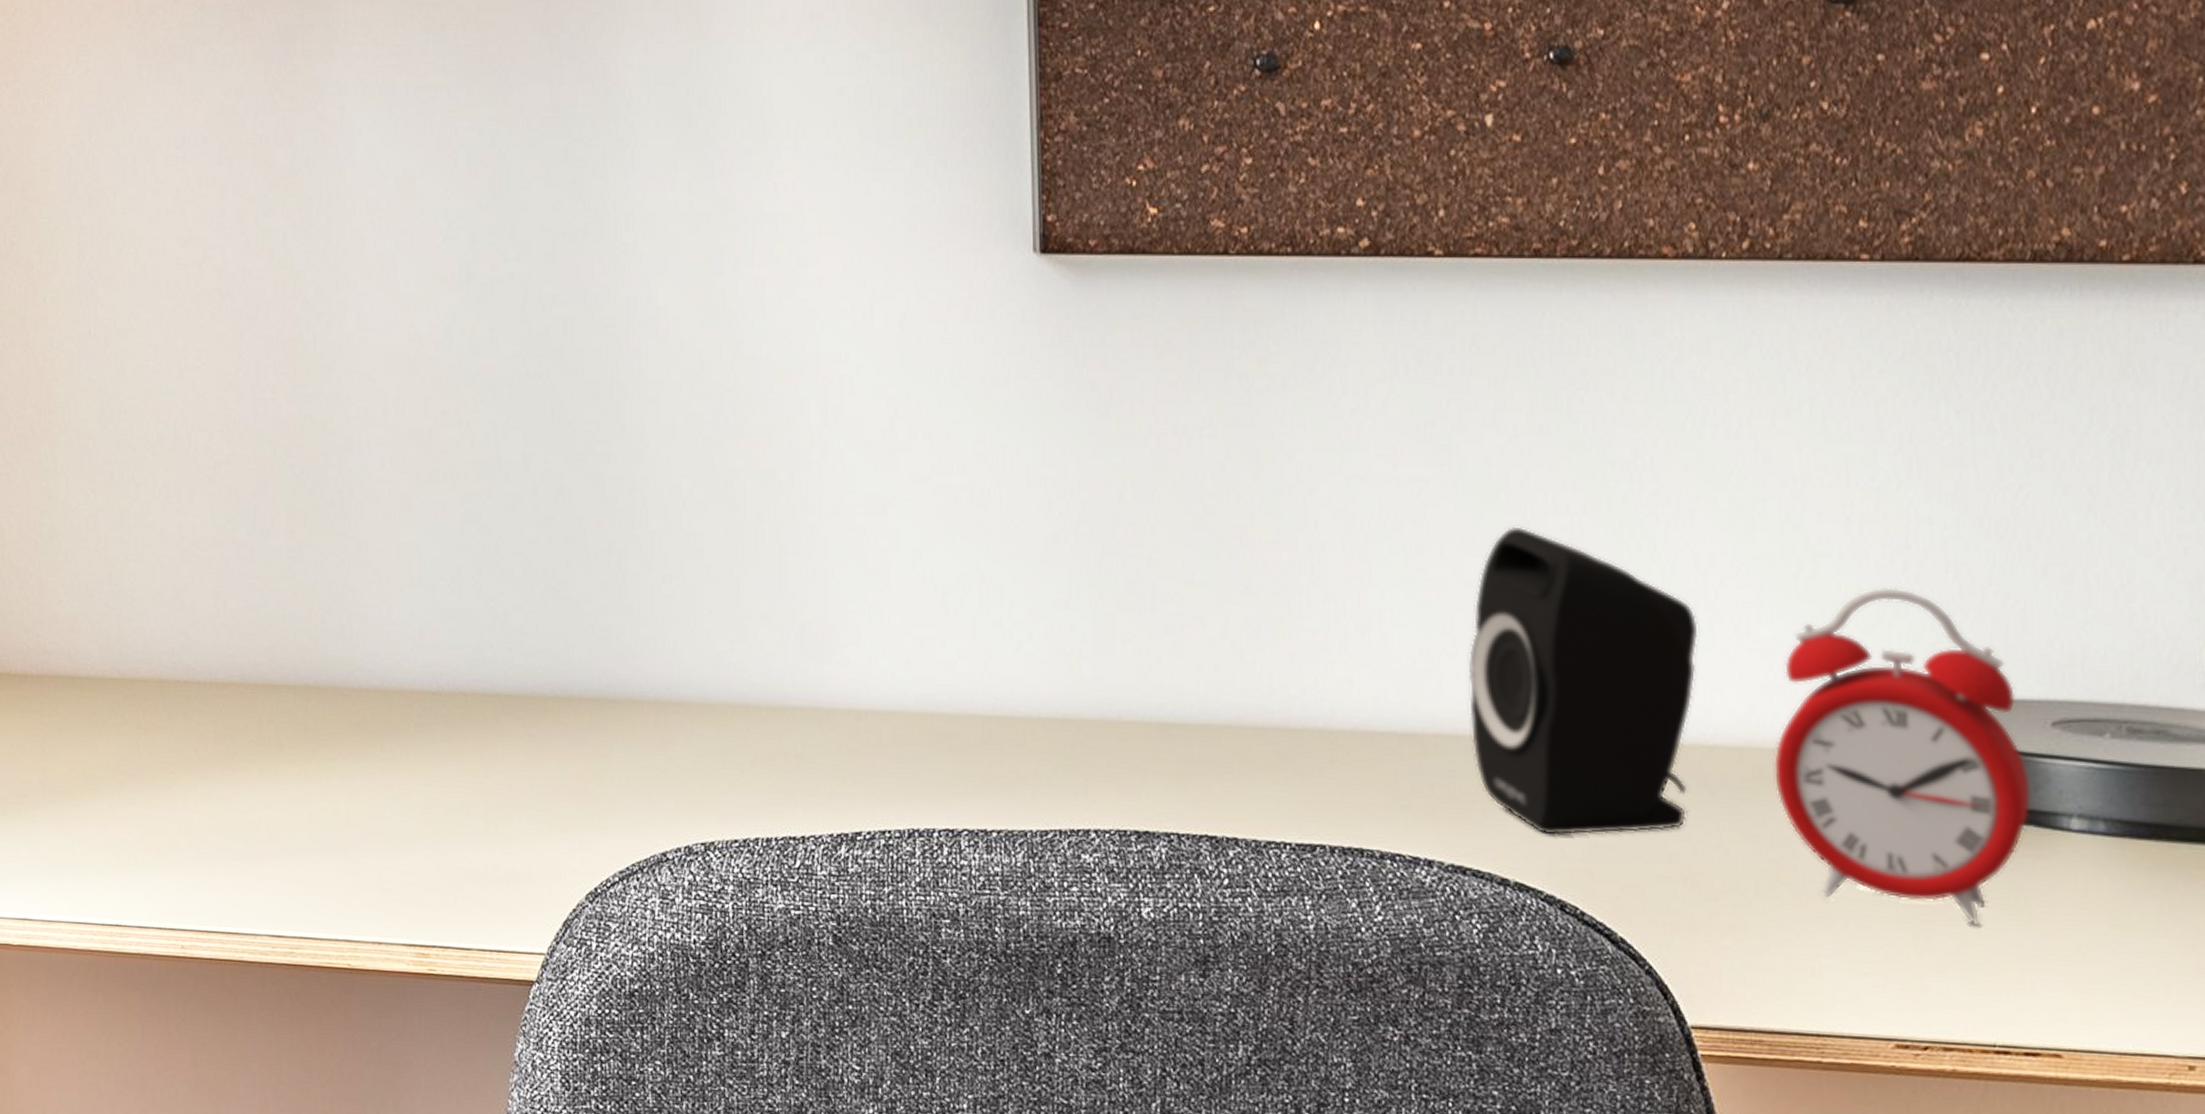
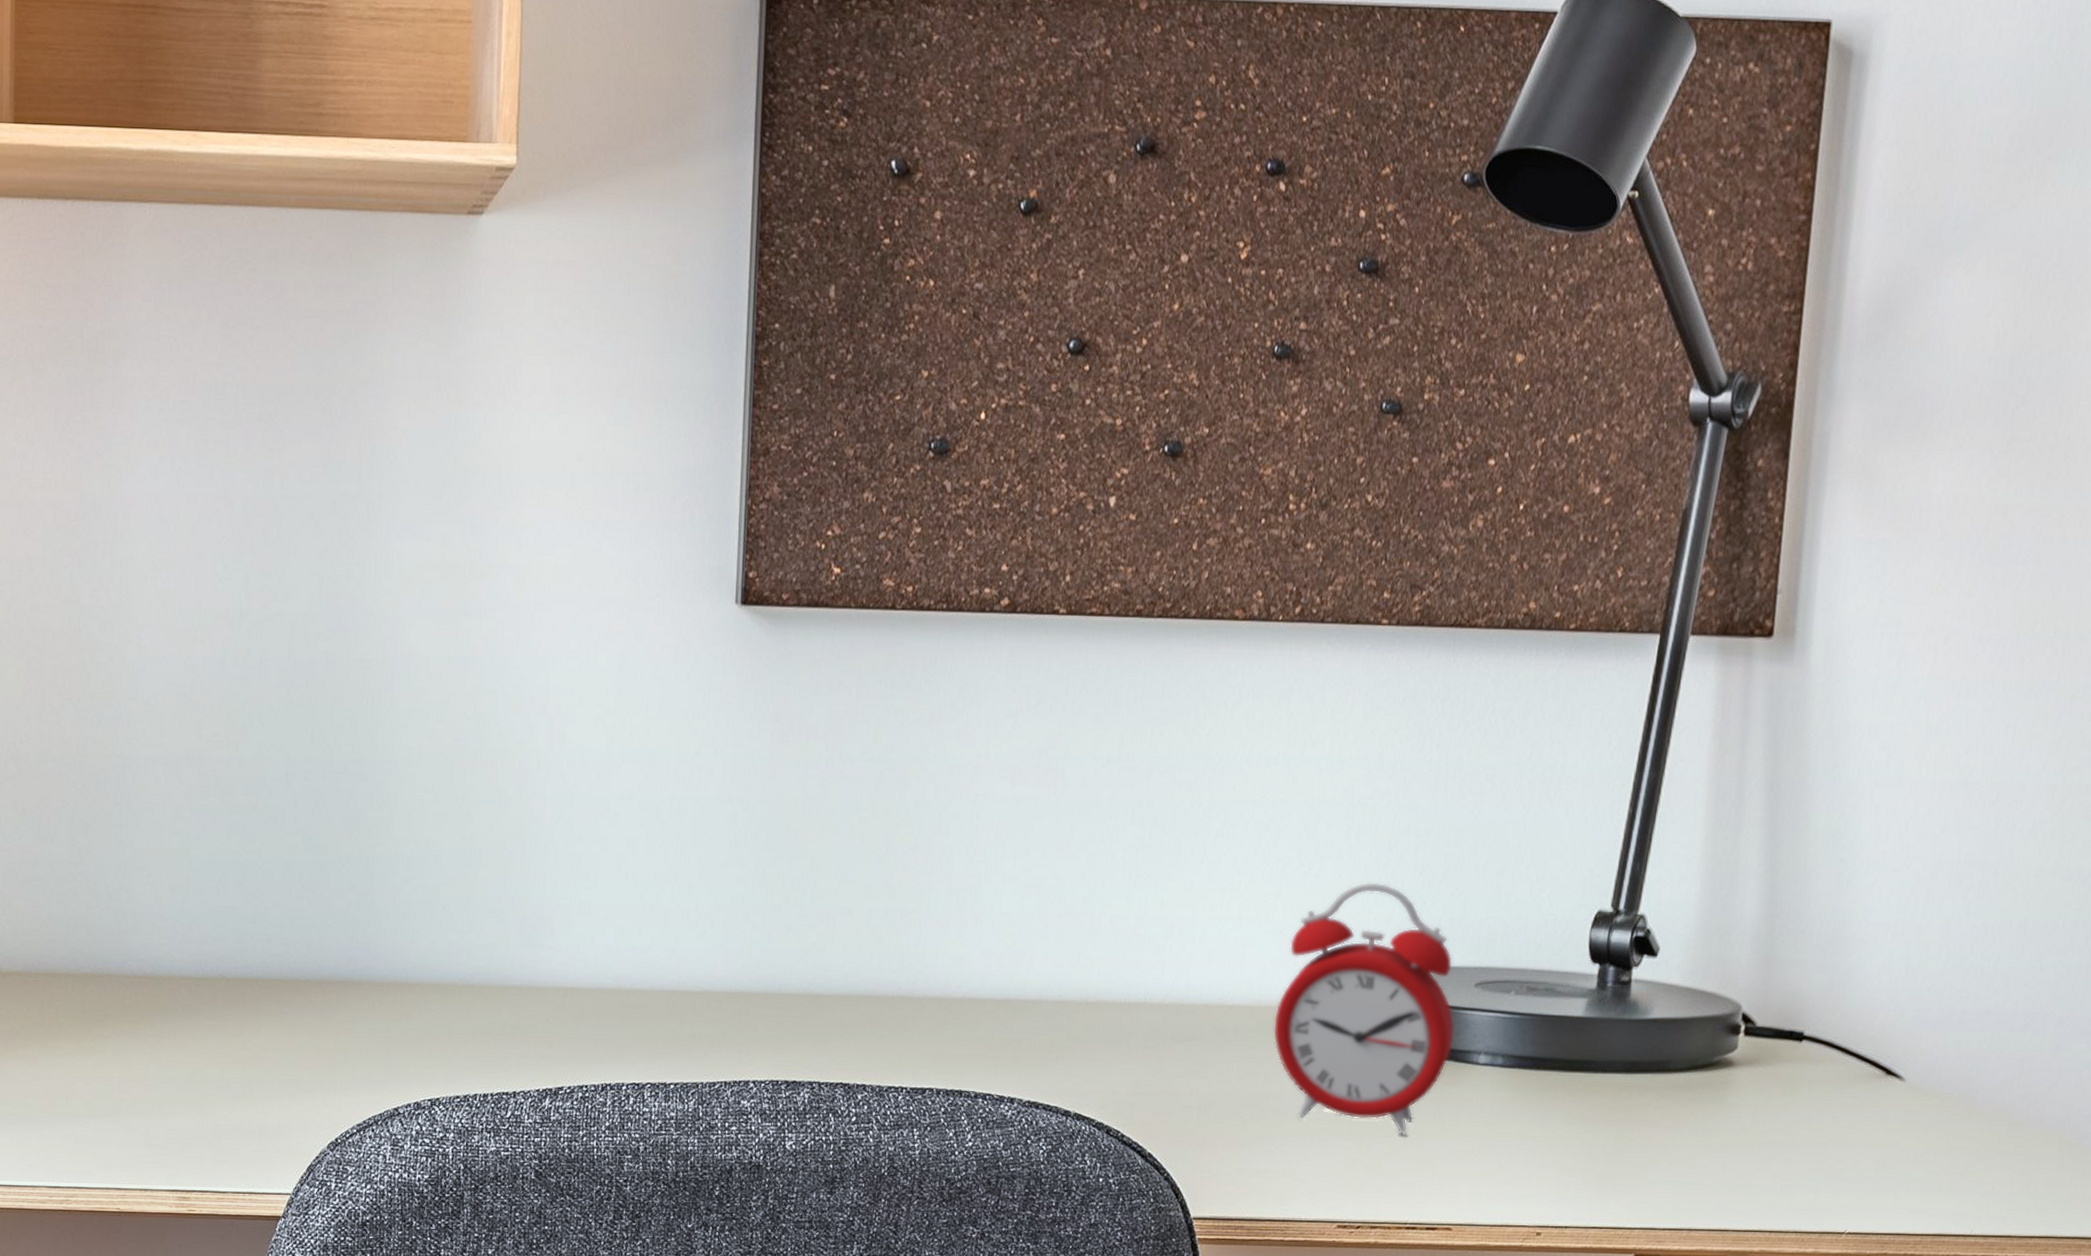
speaker: present [1468,526,1698,836] -> none [1052,835,1231,1077]

